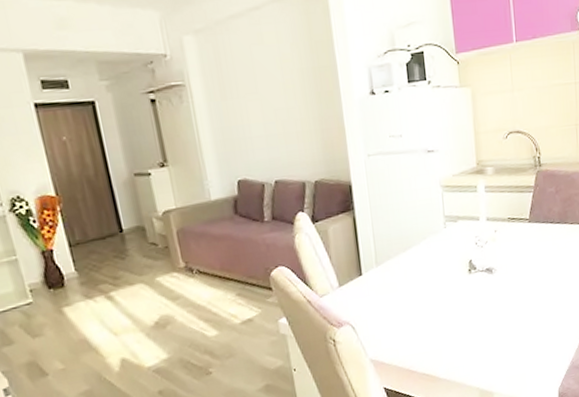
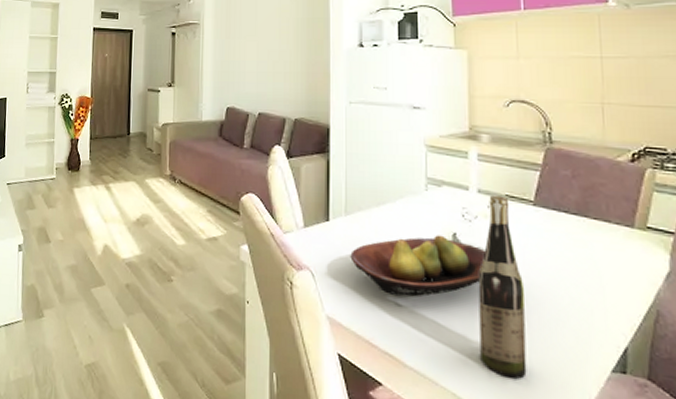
fruit bowl: none [385,264,495,326] -> present [350,235,486,296]
wine bottle: none [490,220,528,363] -> present [478,195,527,379]

